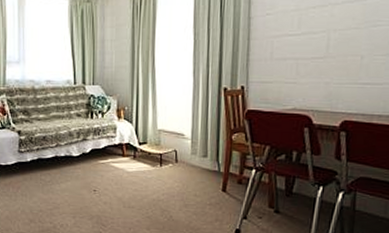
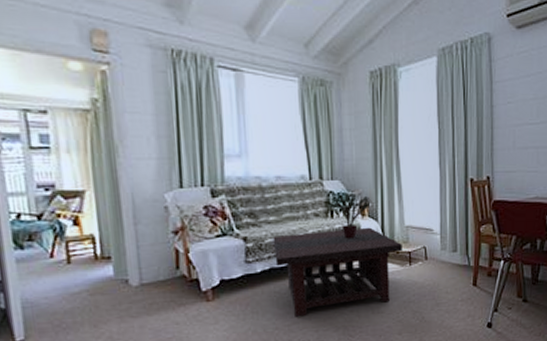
coffee table: none [41,128,155,203] -> present [273,227,404,317]
potted plant: none [88,96,127,139] -> present [327,192,371,239]

